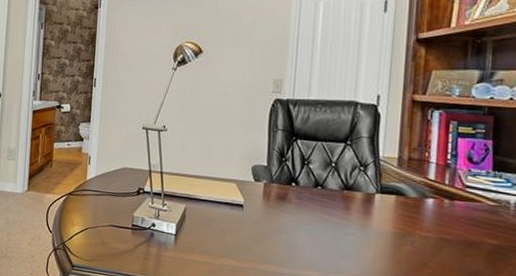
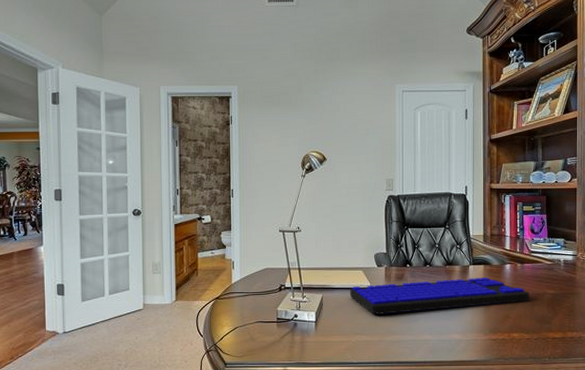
keyboard: none [218,200,460,249] -> present [350,277,530,314]

